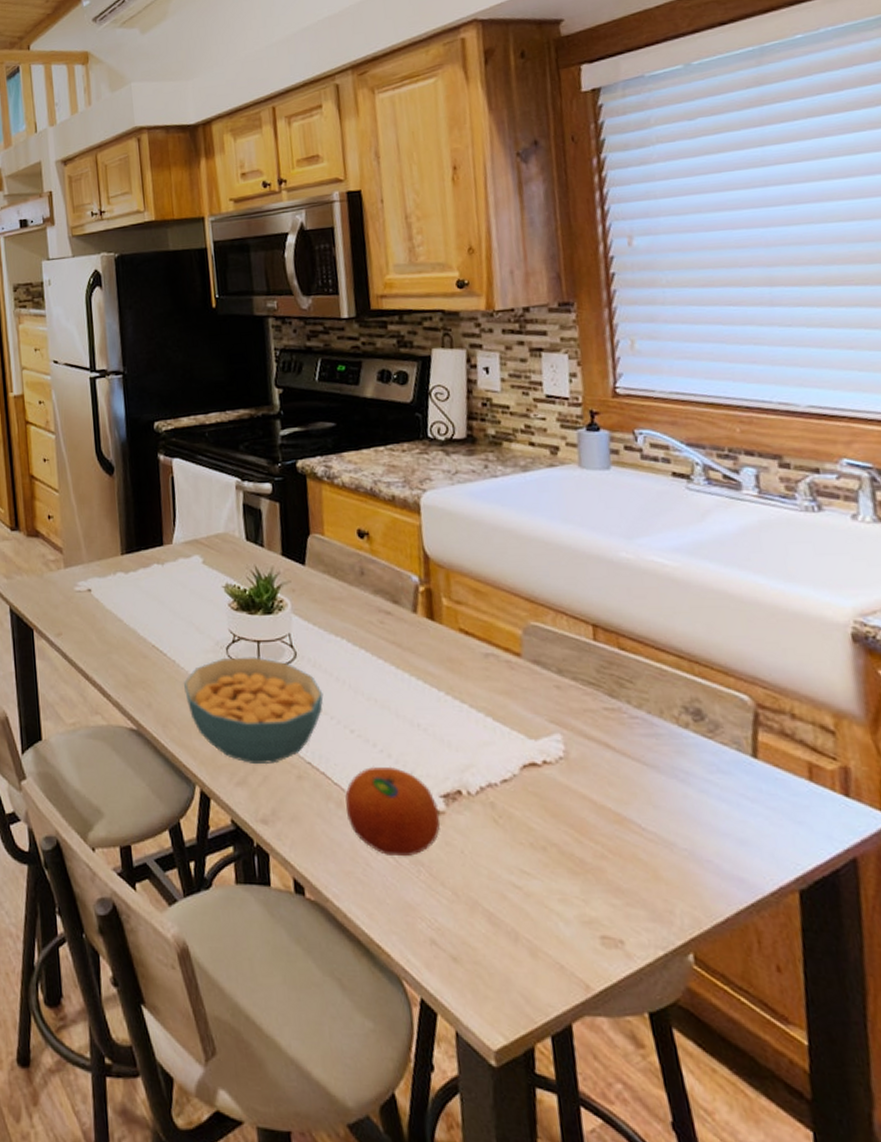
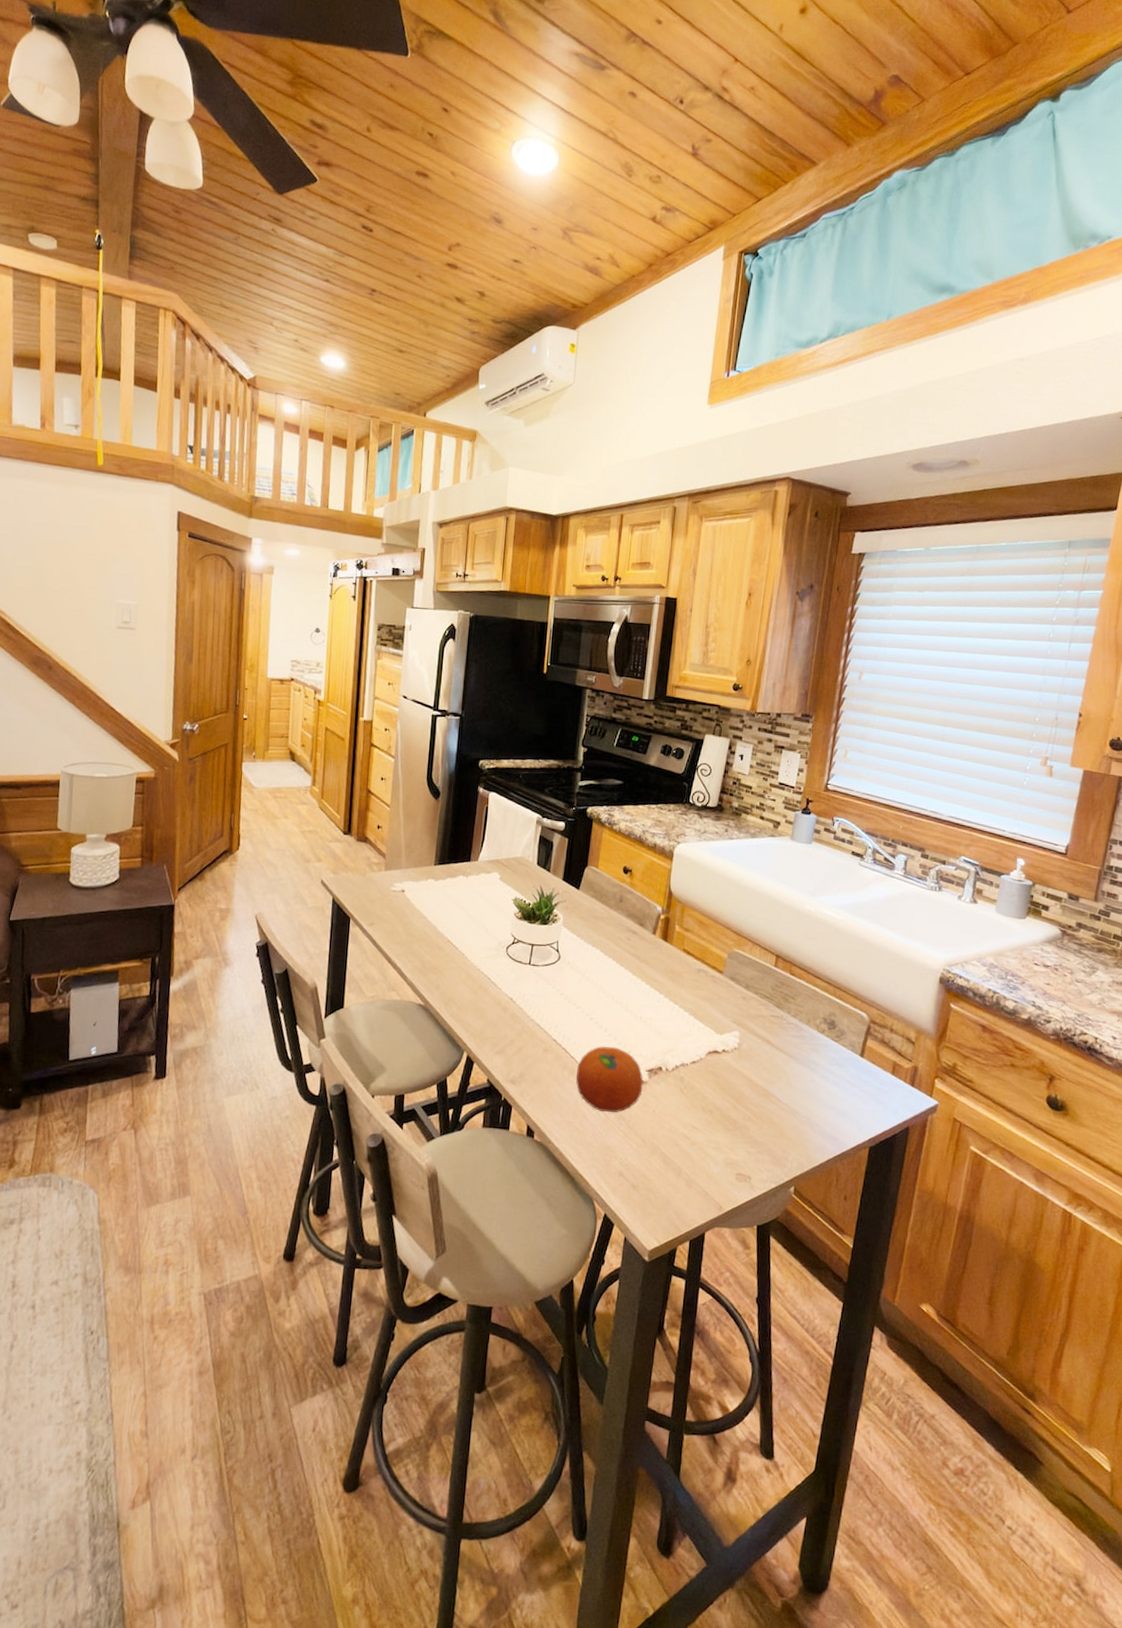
cereal bowl: present [184,656,324,764] -> none [468,954,575,1039]

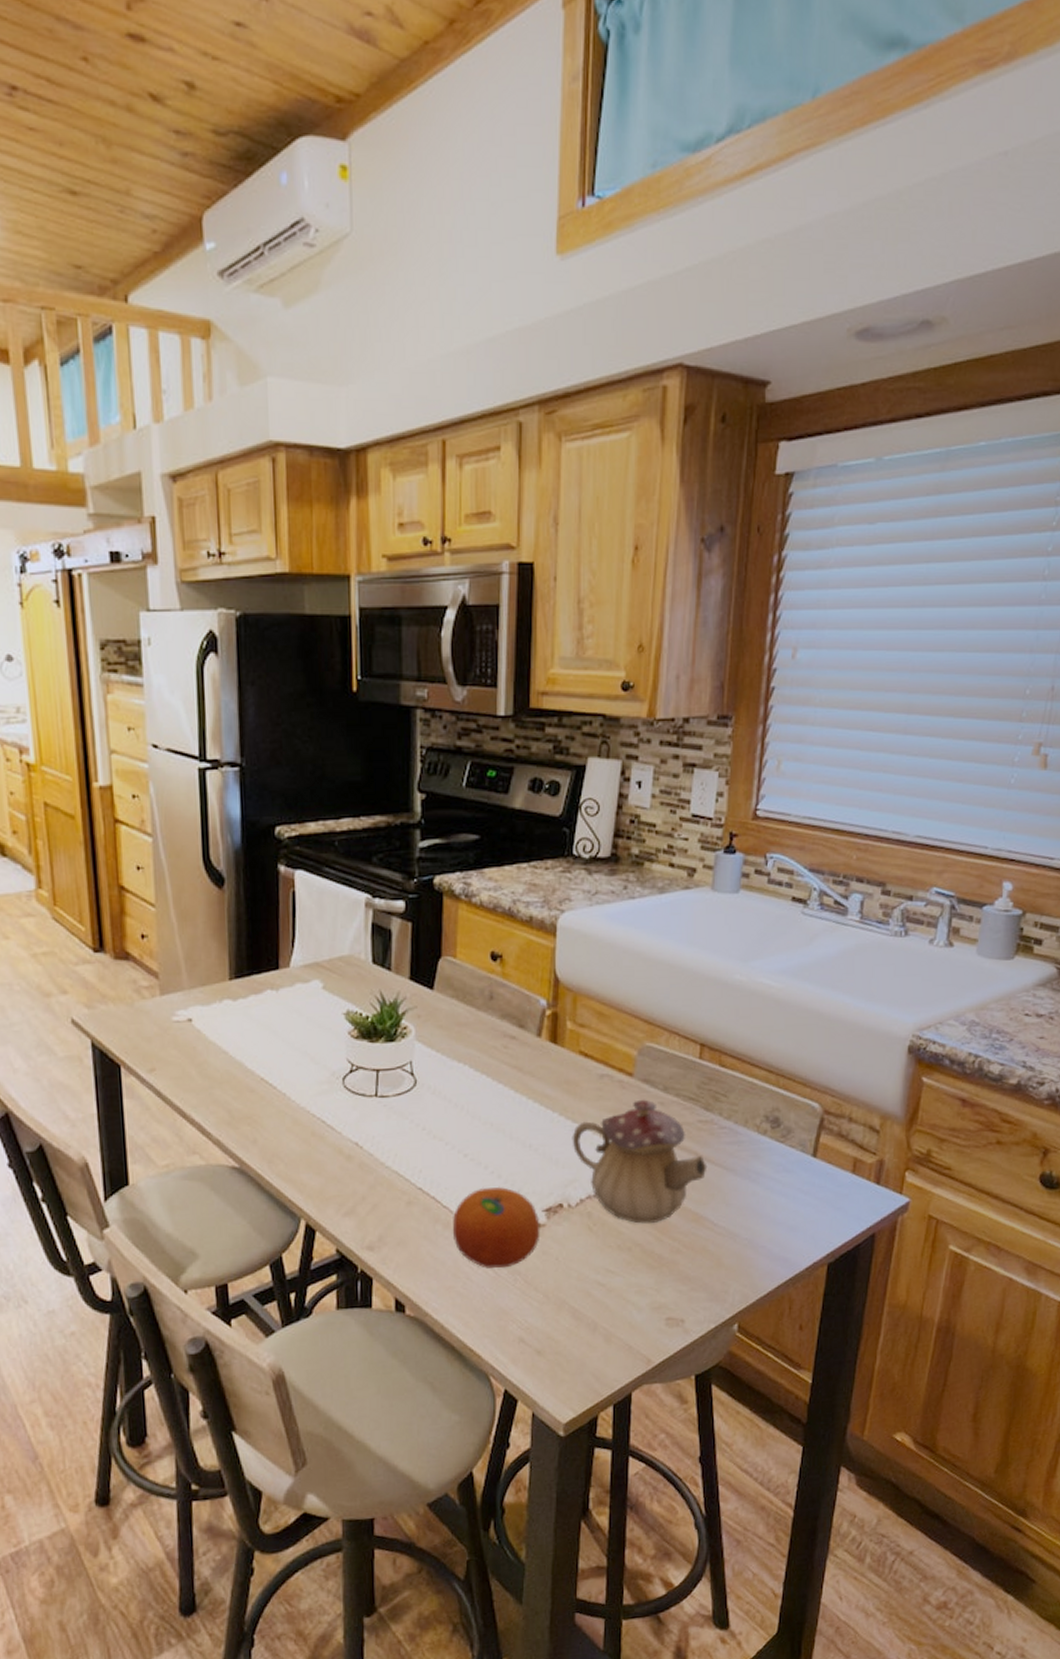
teapot: none [672,992,777,1093] -> present [572,1099,708,1224]

